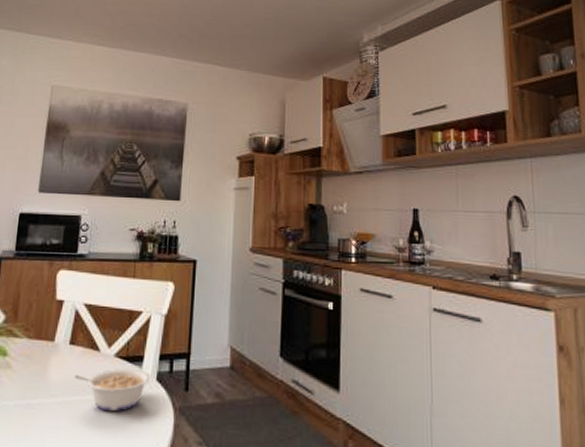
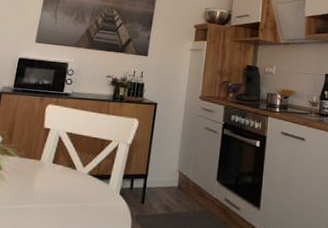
legume: present [74,368,151,412] -> none [54,183,115,217]

